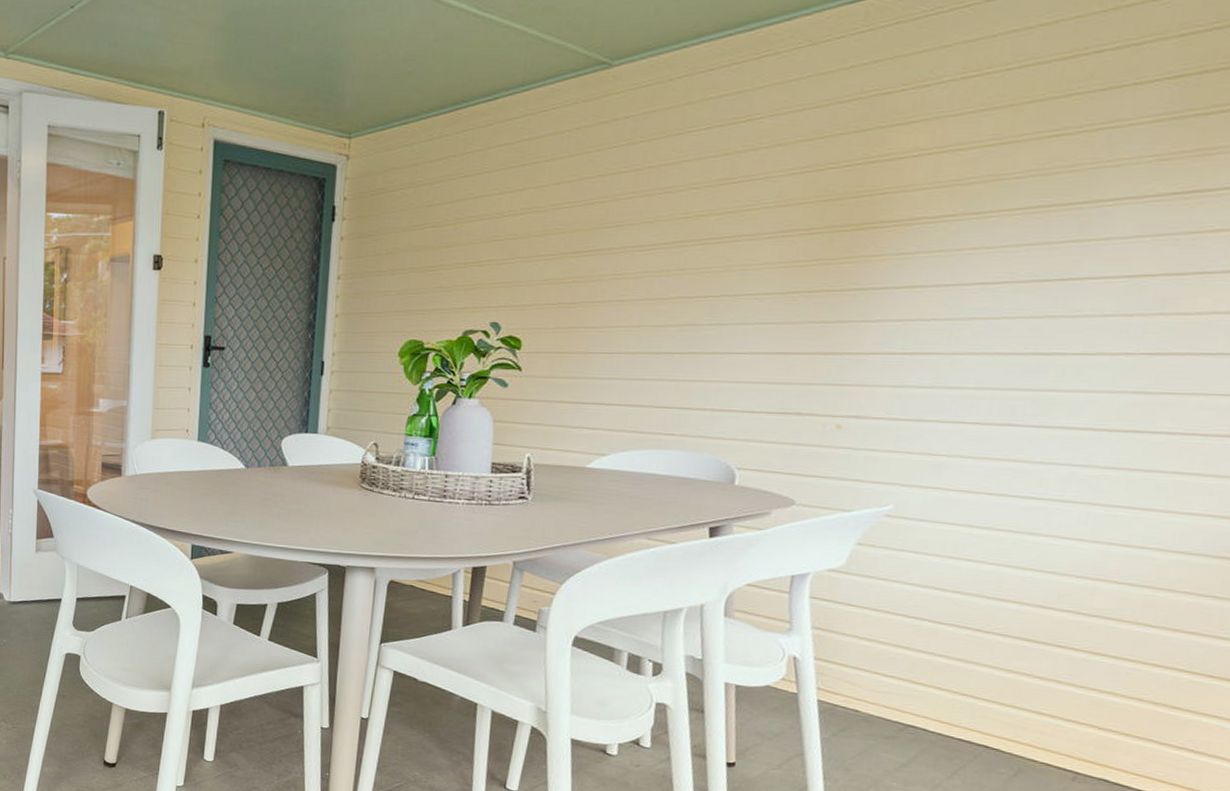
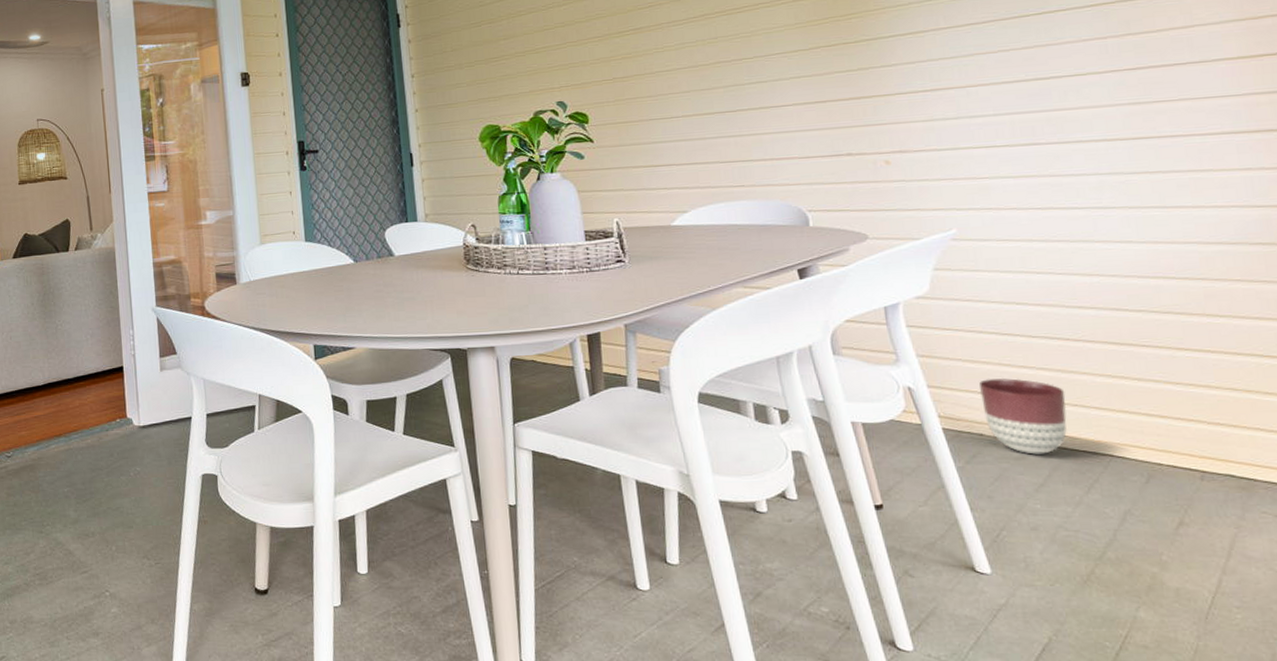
planter: none [865,659,958,737] -> present [978,378,1067,455]

